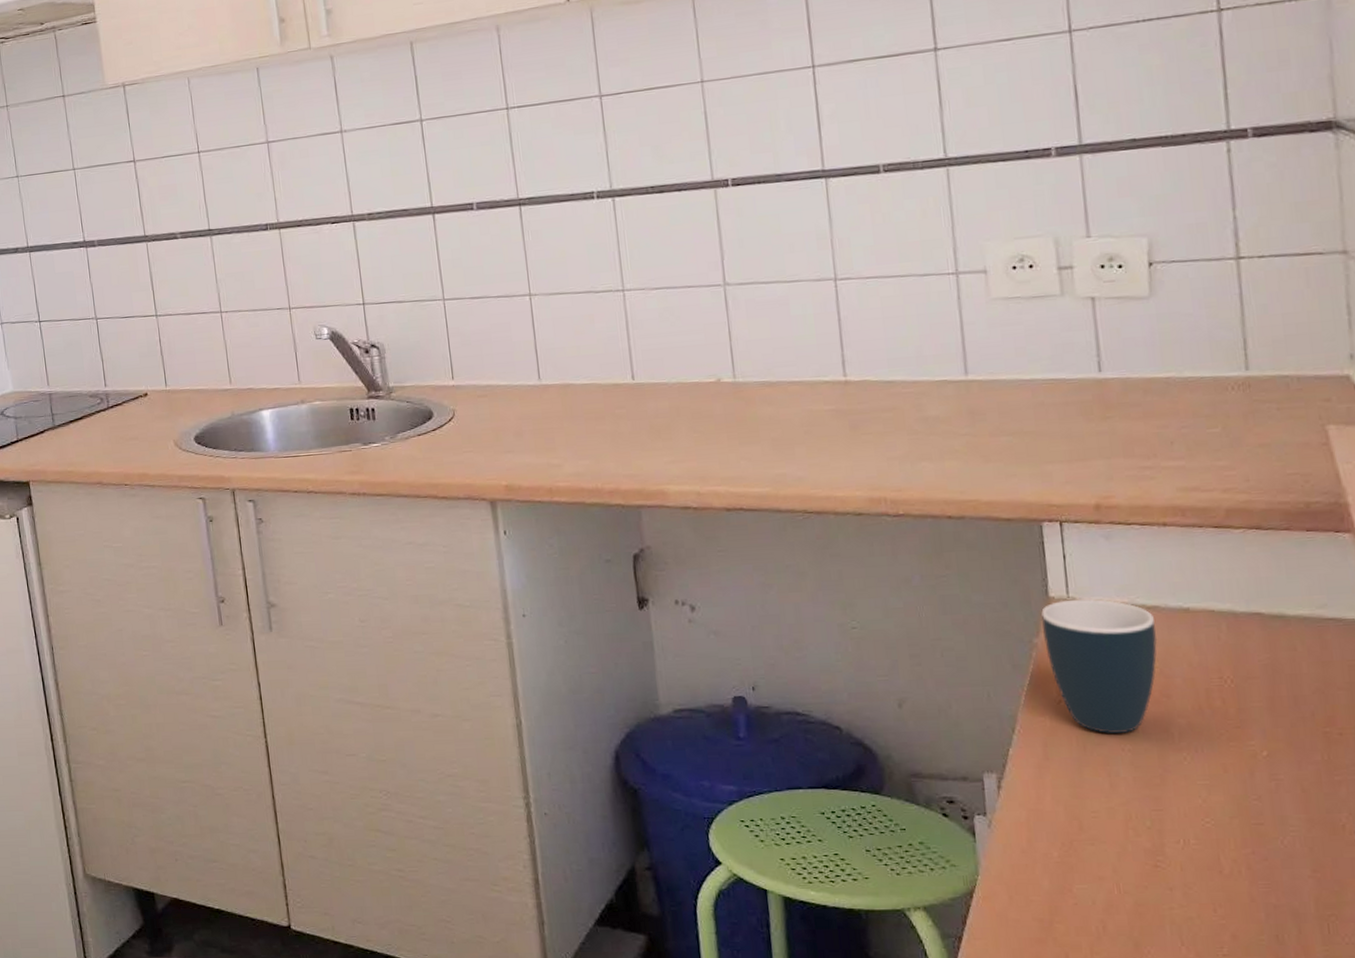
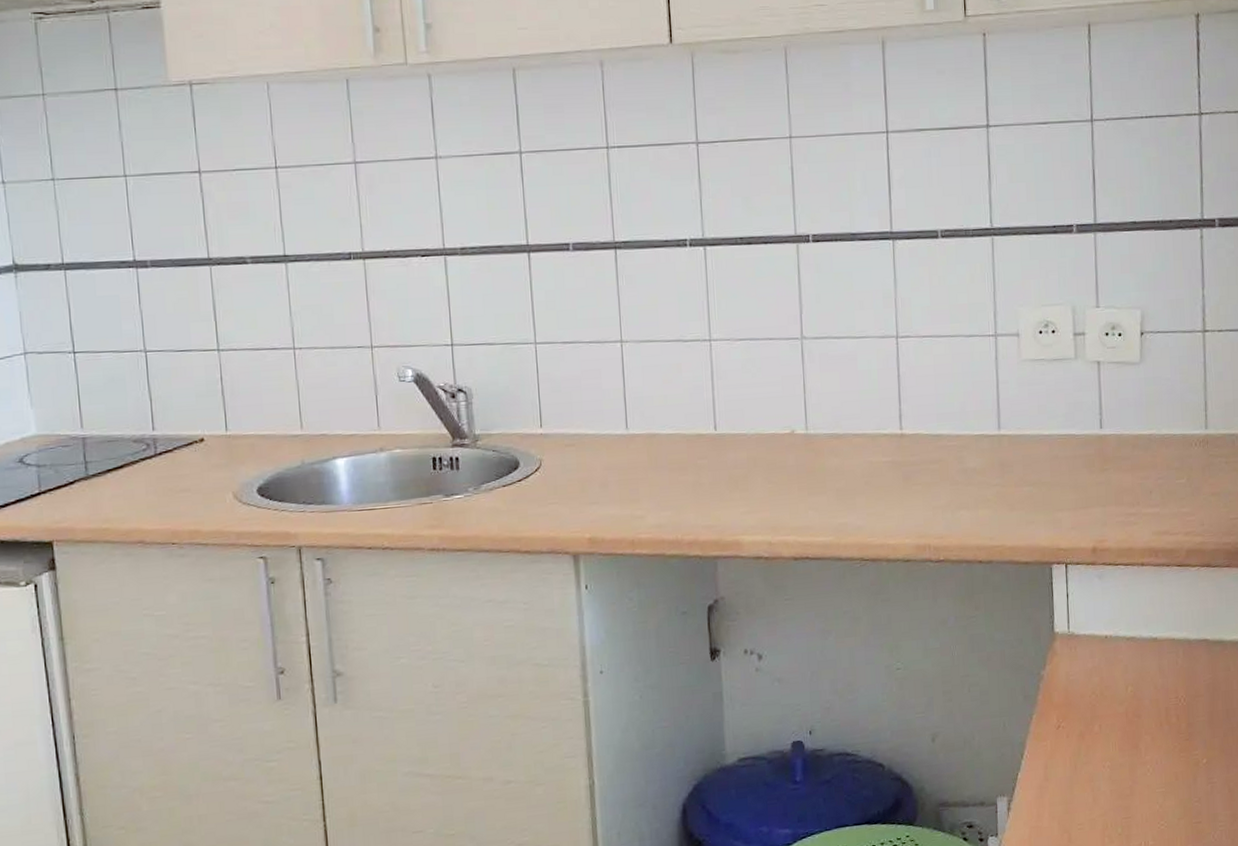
mug: present [1041,599,1158,734] -> none [1048,633,1133,753]

